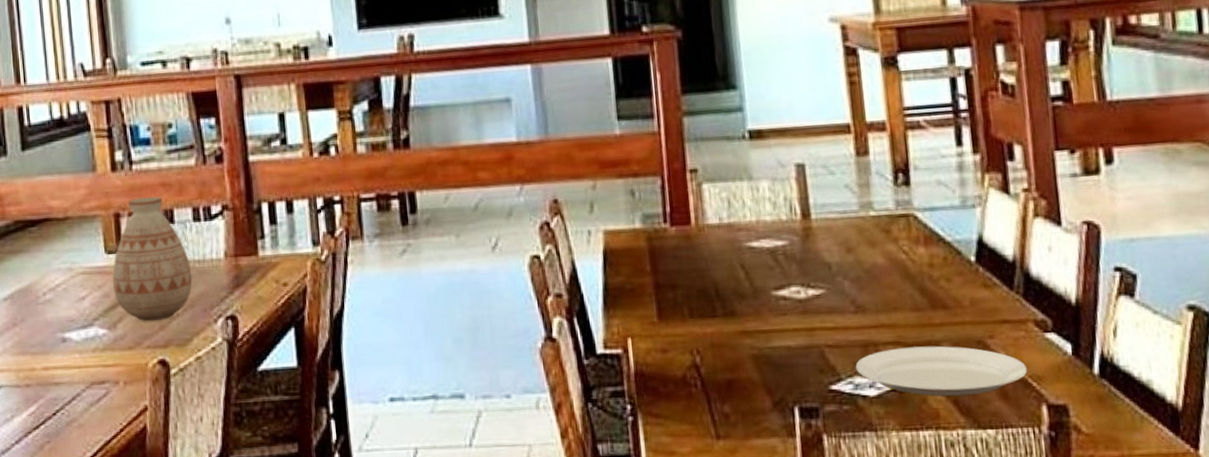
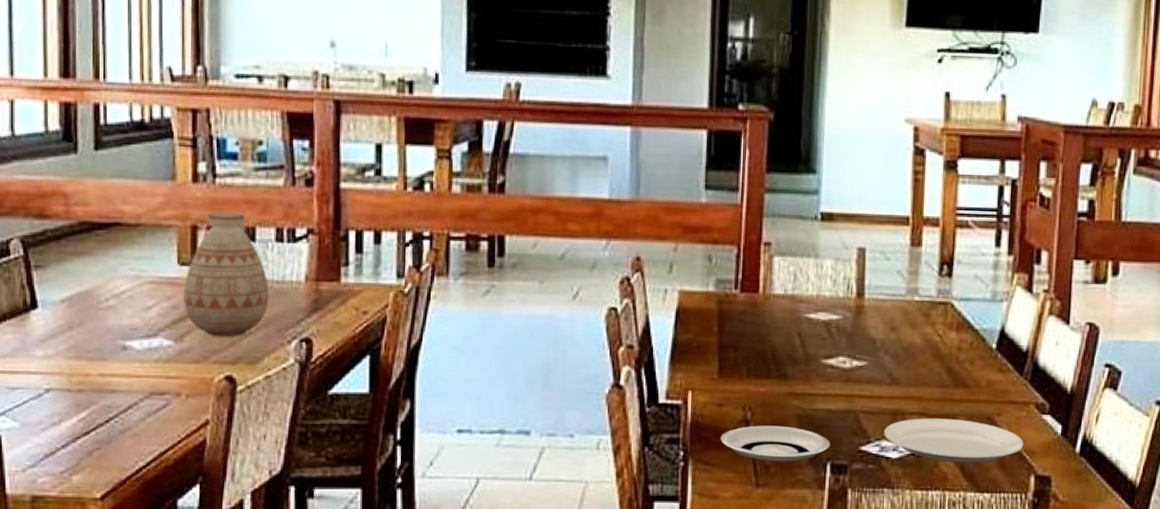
plate: none [669,368,795,410] -> present [720,425,830,462]

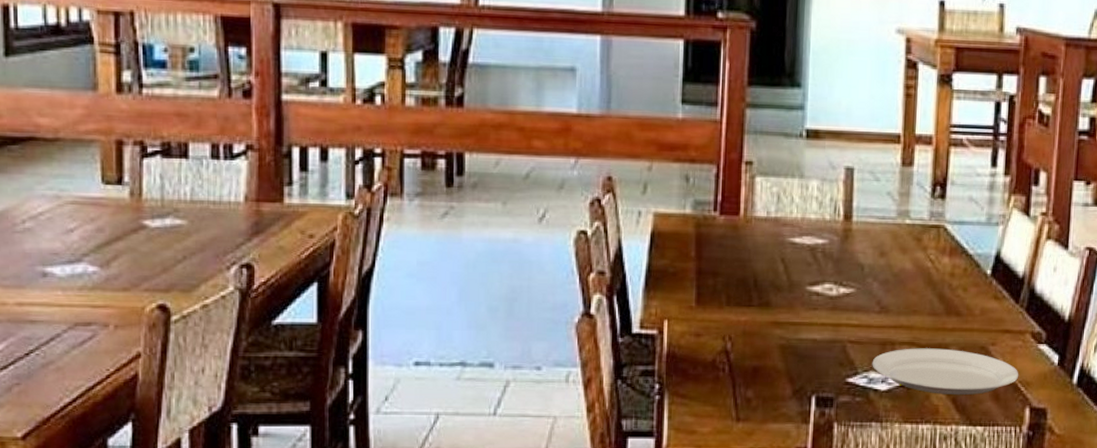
vase: present [184,212,269,337] -> none [109,125,205,263]
plate: present [720,425,830,462] -> none [698,356,816,395]

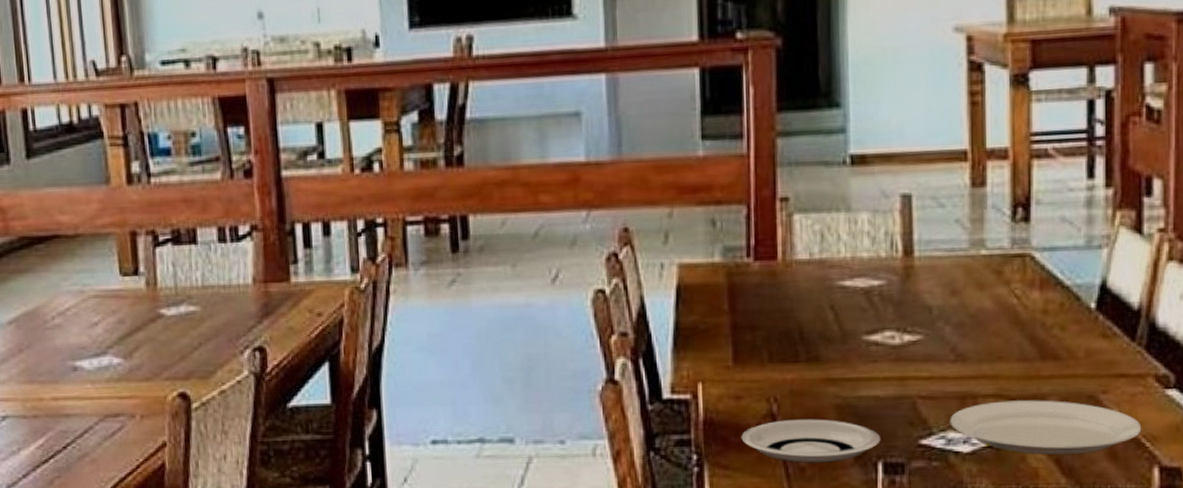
plate: none [698,356,816,395] -> present [741,419,881,463]

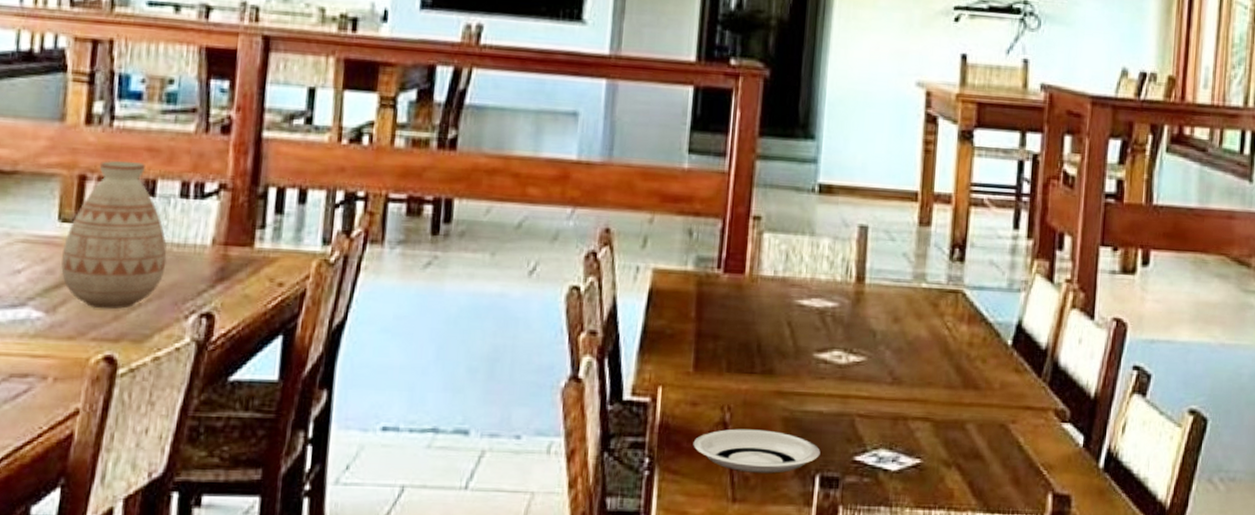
vase: none [128,213,217,352] -> present [61,160,168,309]
plate: present [950,400,1142,456] -> none [882,424,1041,479]

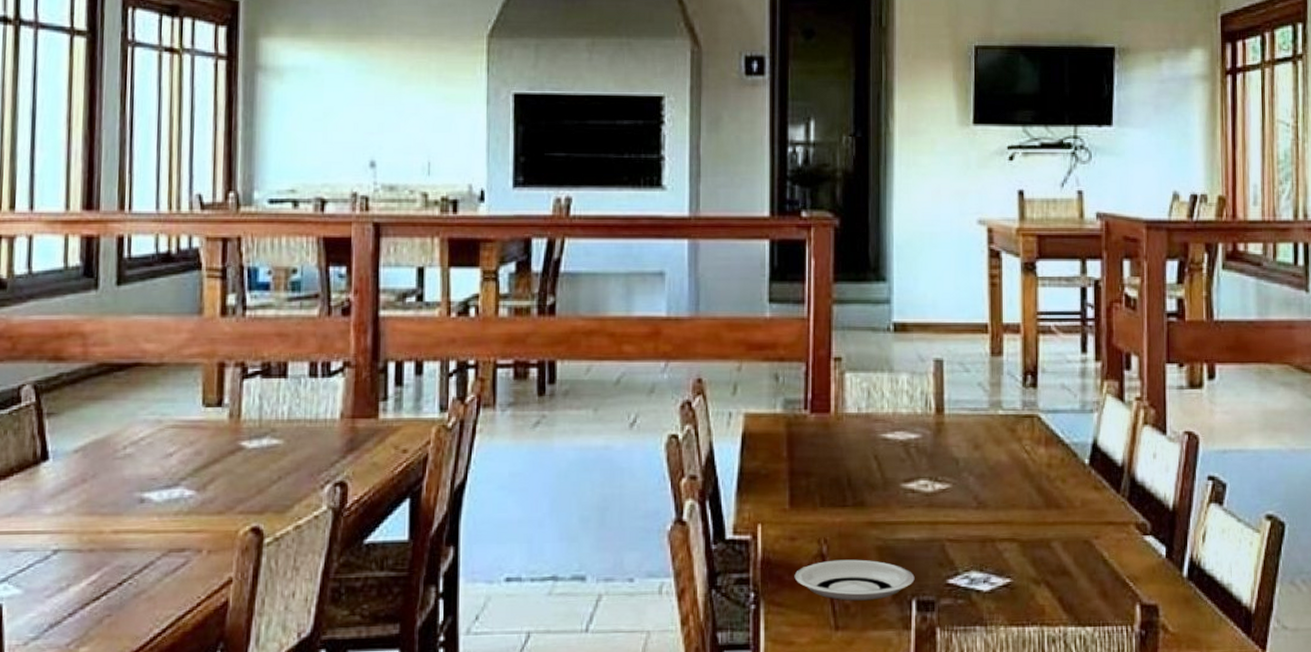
vase: present [61,160,168,309] -> none [208,346,301,485]

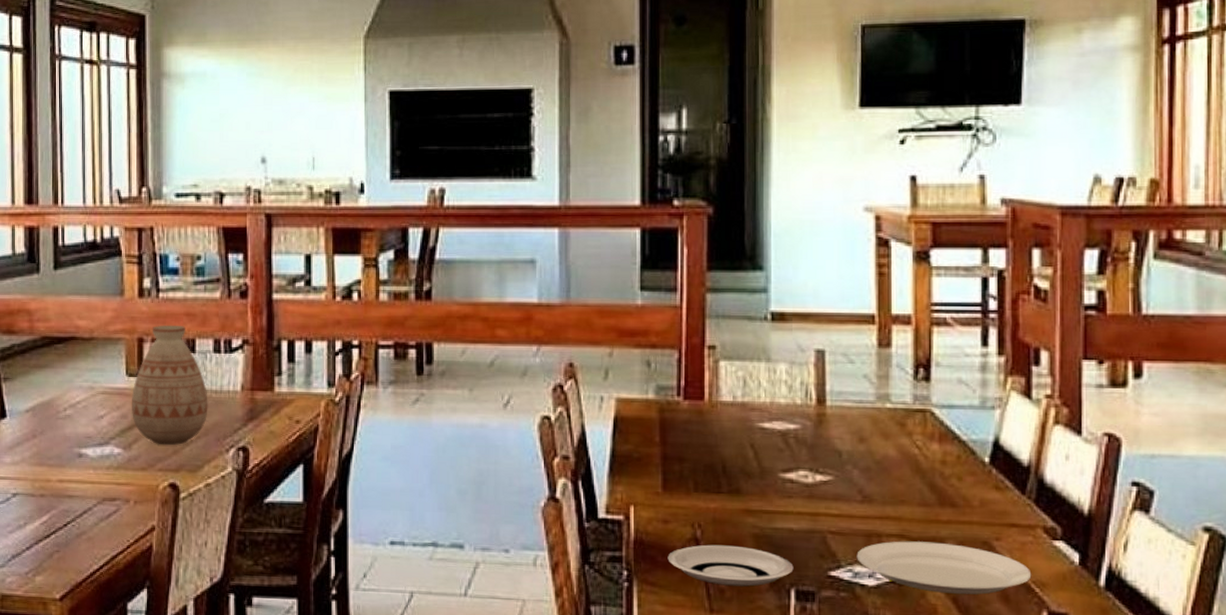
vase: none [208,346,301,485] -> present [132,325,208,446]
plate: none [972,544,1126,594] -> present [856,541,1032,595]

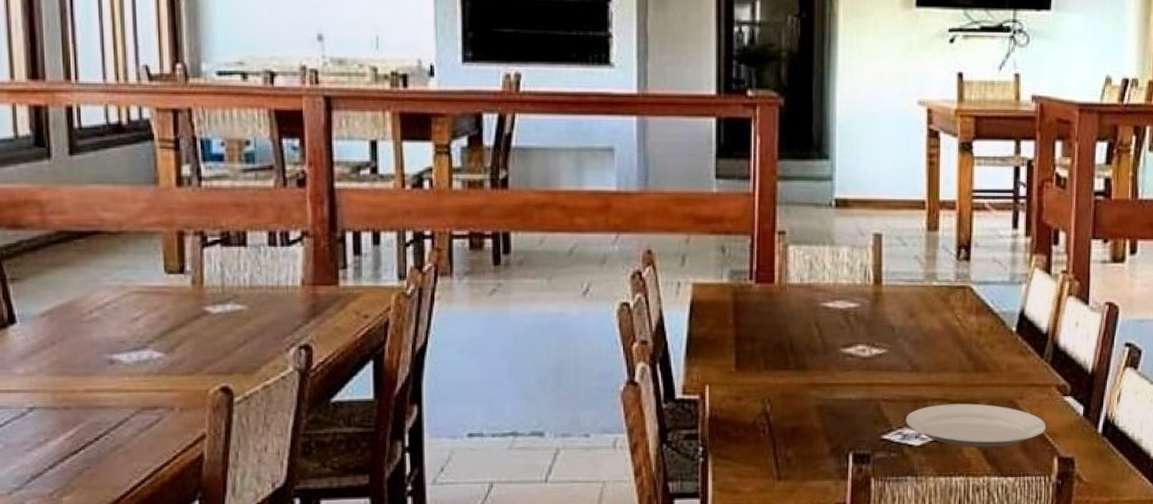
vase: present [132,325,208,446] -> none [172,216,264,347]
plate: present [667,544,794,587] -> none [740,417,852,454]

